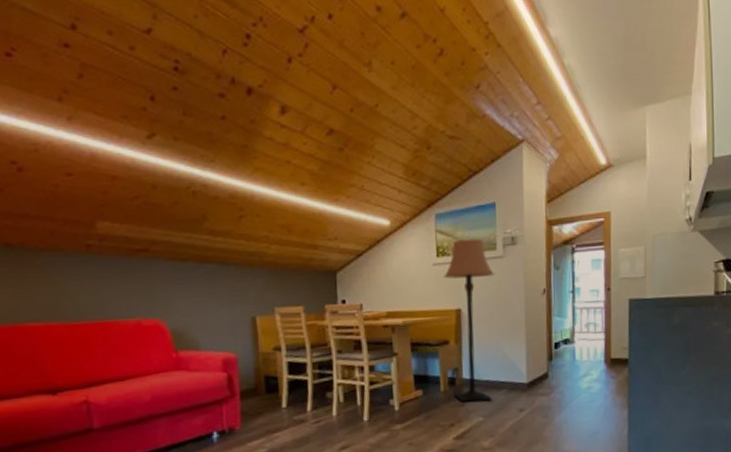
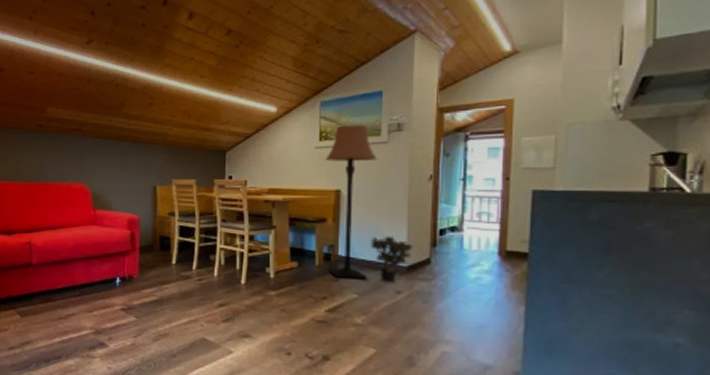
potted plant: none [492,353,532,402] -> present [369,236,413,283]

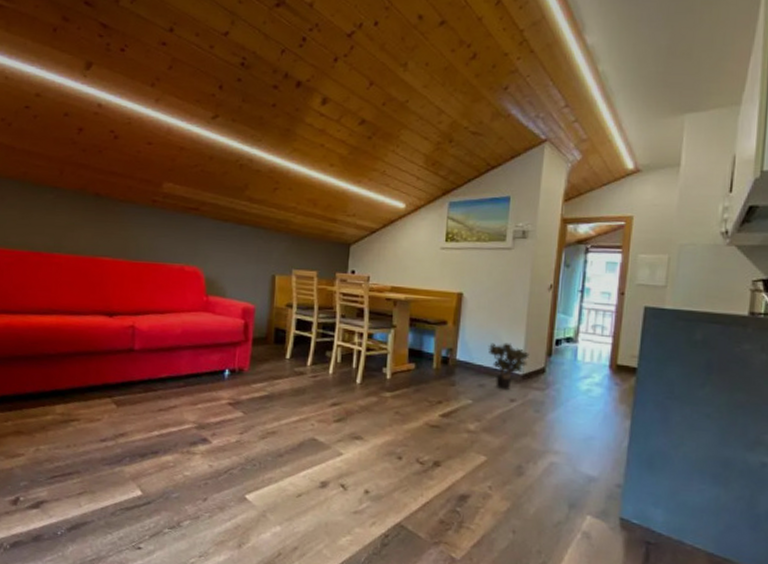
lamp: present [325,124,378,280] -> none [445,228,502,386]

